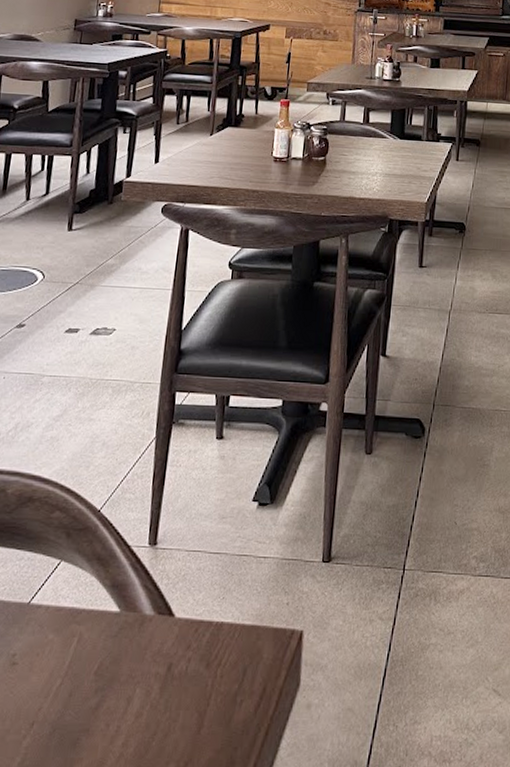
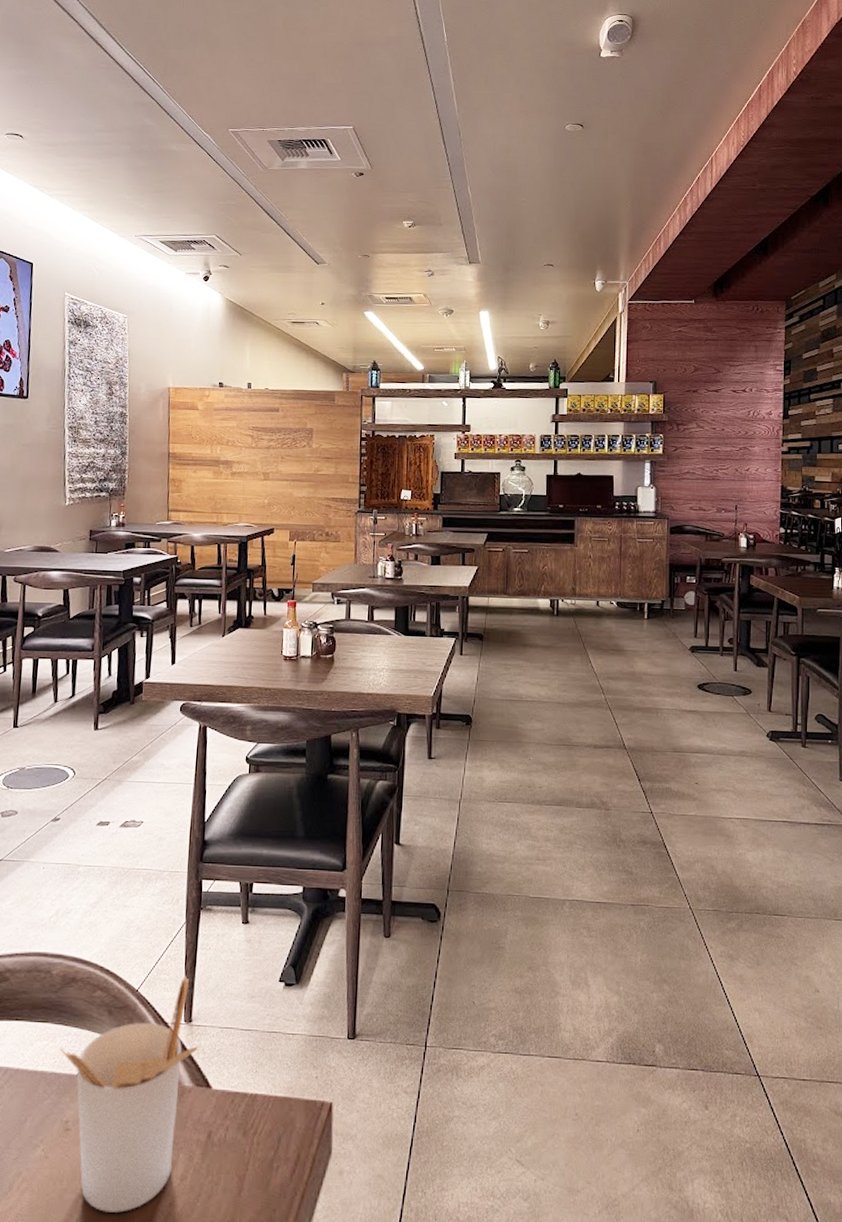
utensil holder: none [10,495,162,755] -> present [59,976,198,1213]

